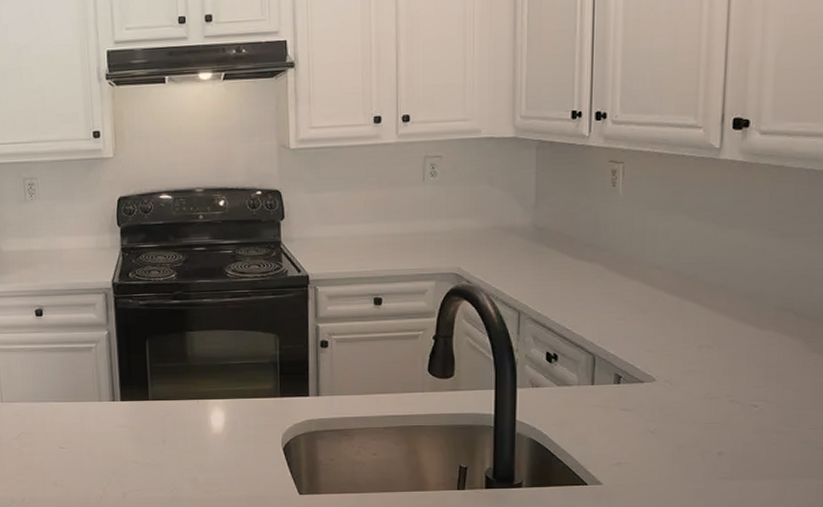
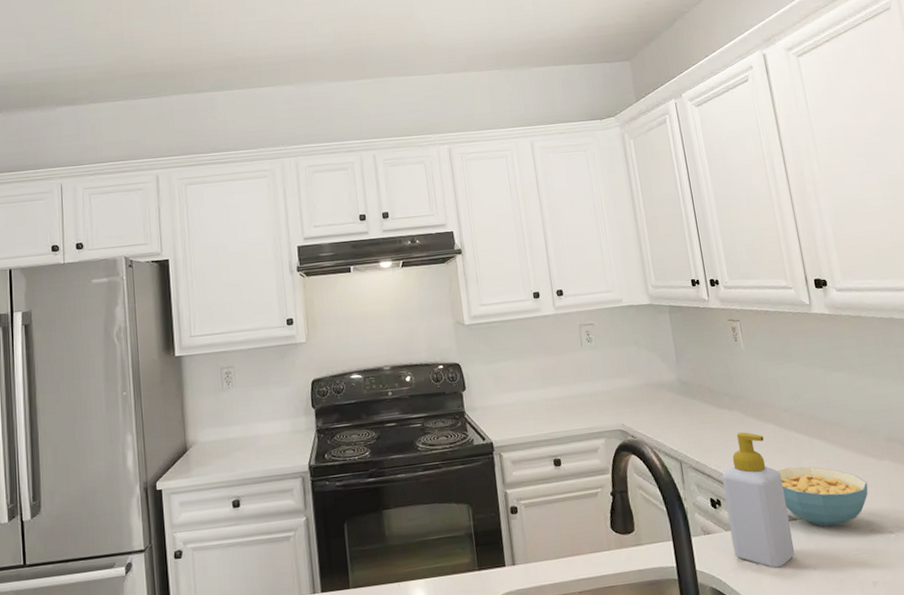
soap bottle: none [562,287,636,427] -> present [721,432,795,568]
cereal bowl: none [633,328,740,394] -> present [777,466,869,527]

